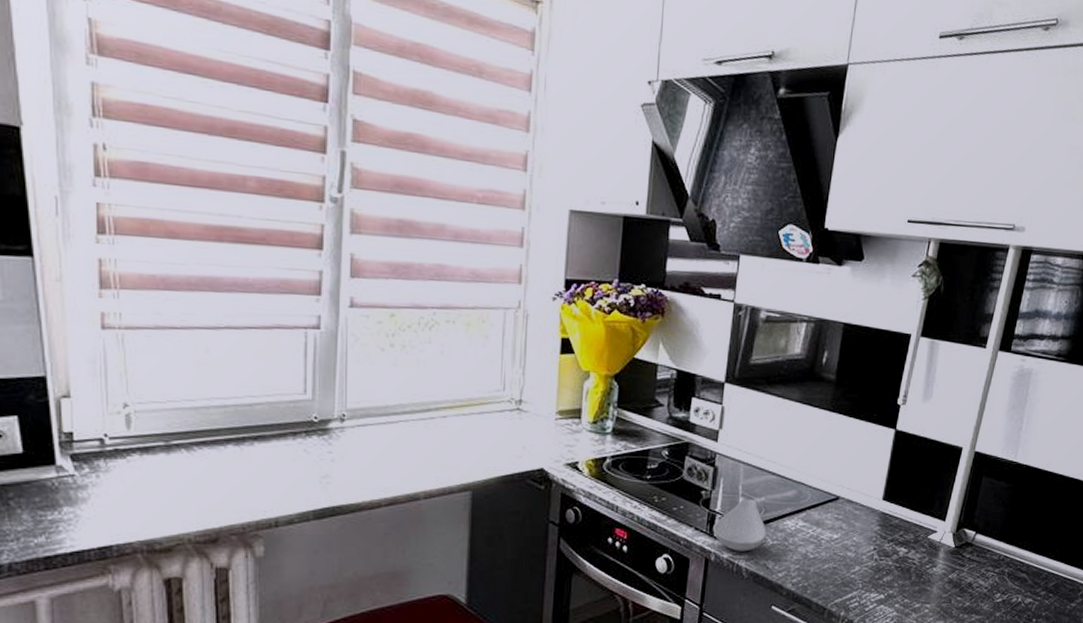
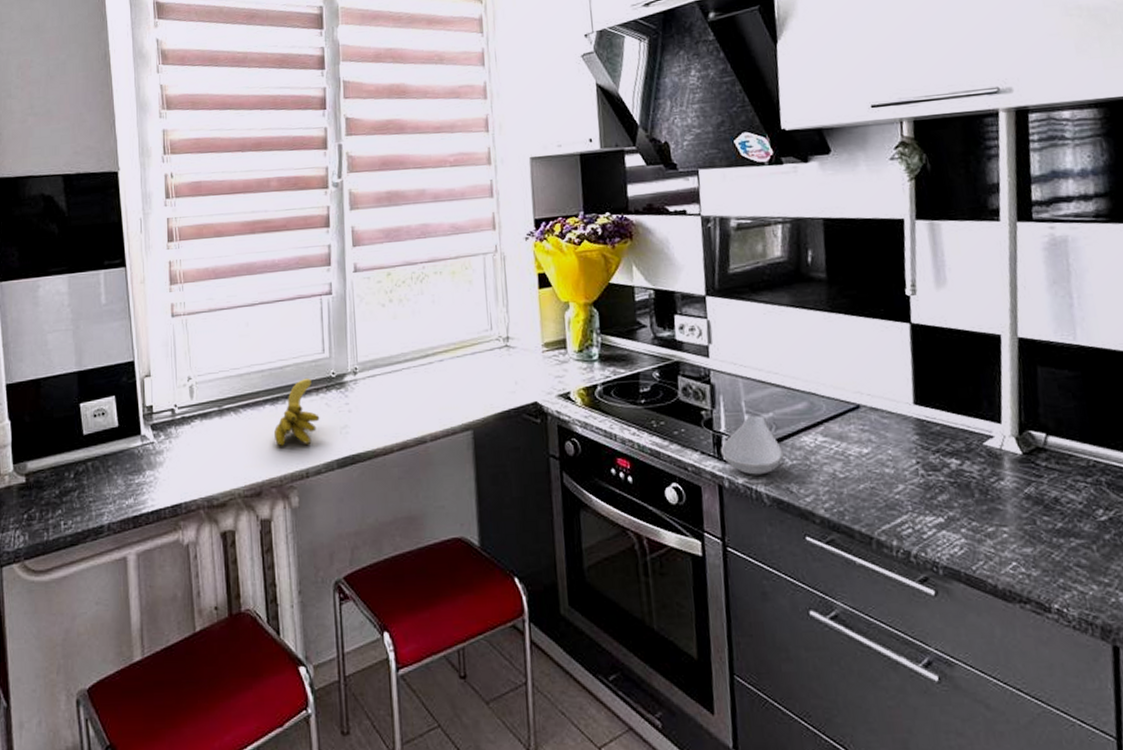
banana: none [238,420,296,493] -> present [274,379,320,447]

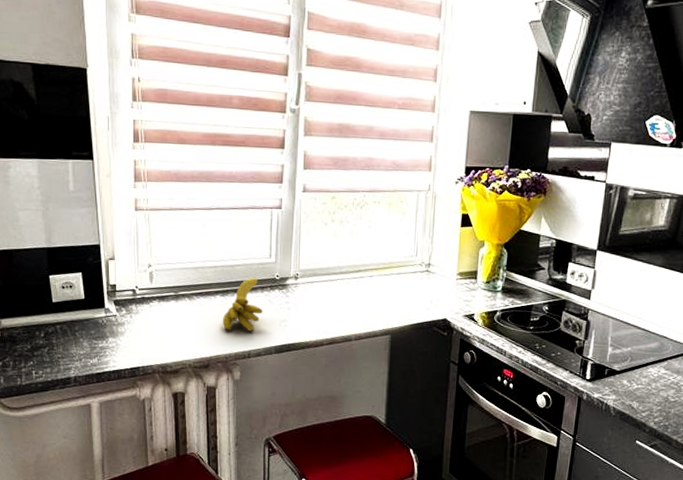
spoon rest: present [721,415,784,475] -> none [585,347,633,393]

